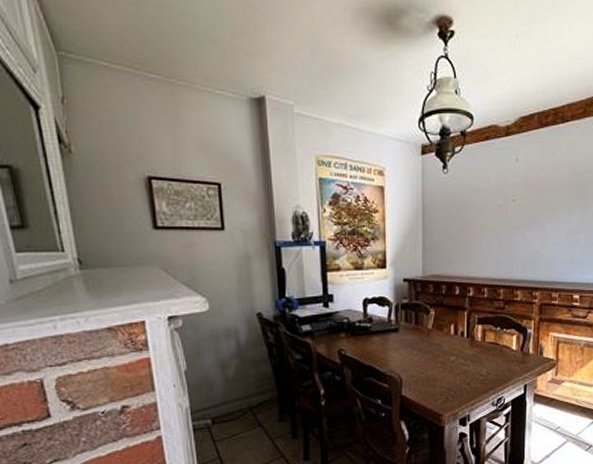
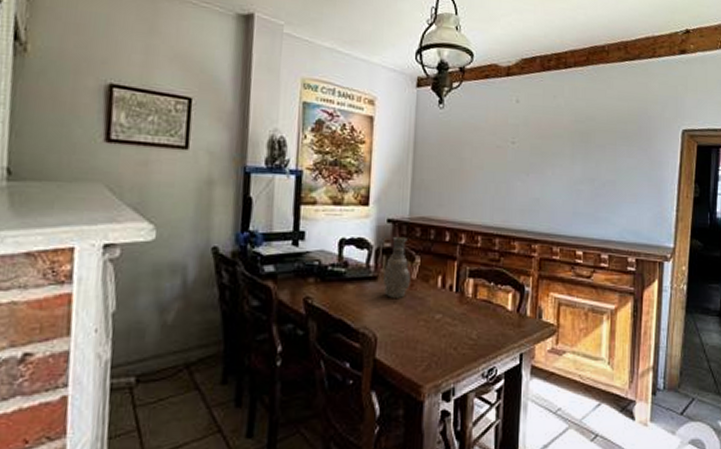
vase: none [404,293,427,346] -> present [383,236,411,298]

